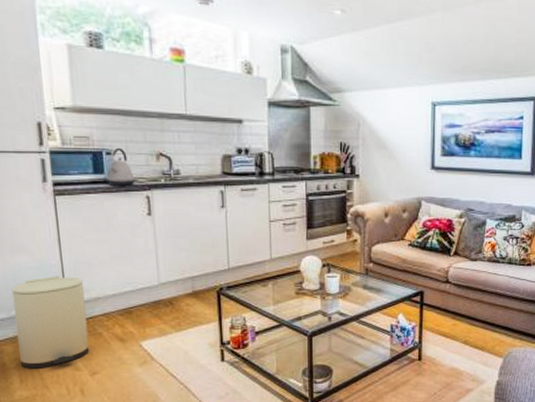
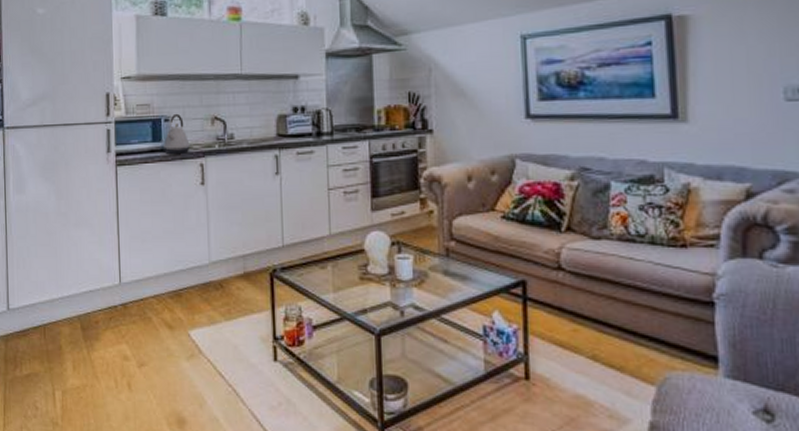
pedal bin: present [12,275,89,369] -> none [73,251,139,355]

